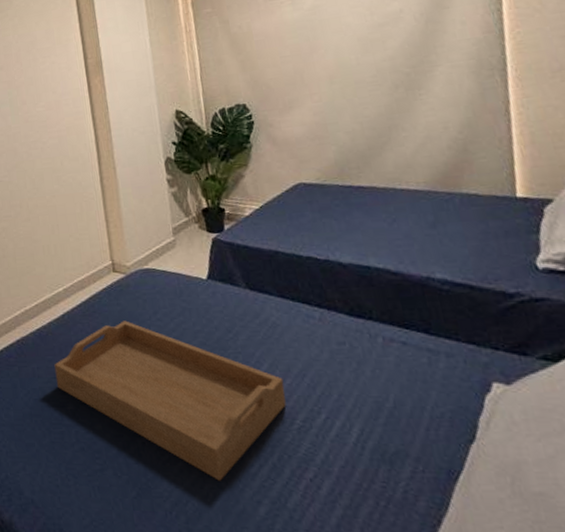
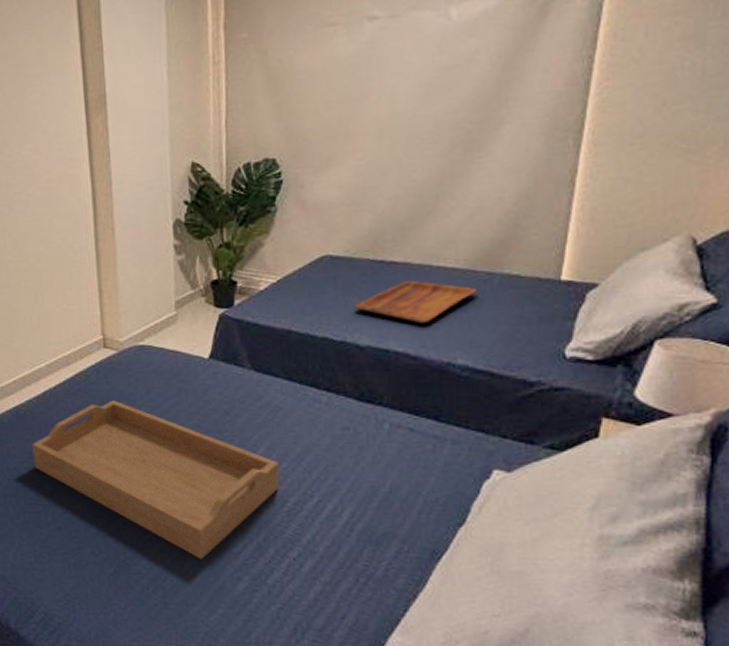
tray: none [331,202,442,242] -> present [353,280,478,324]

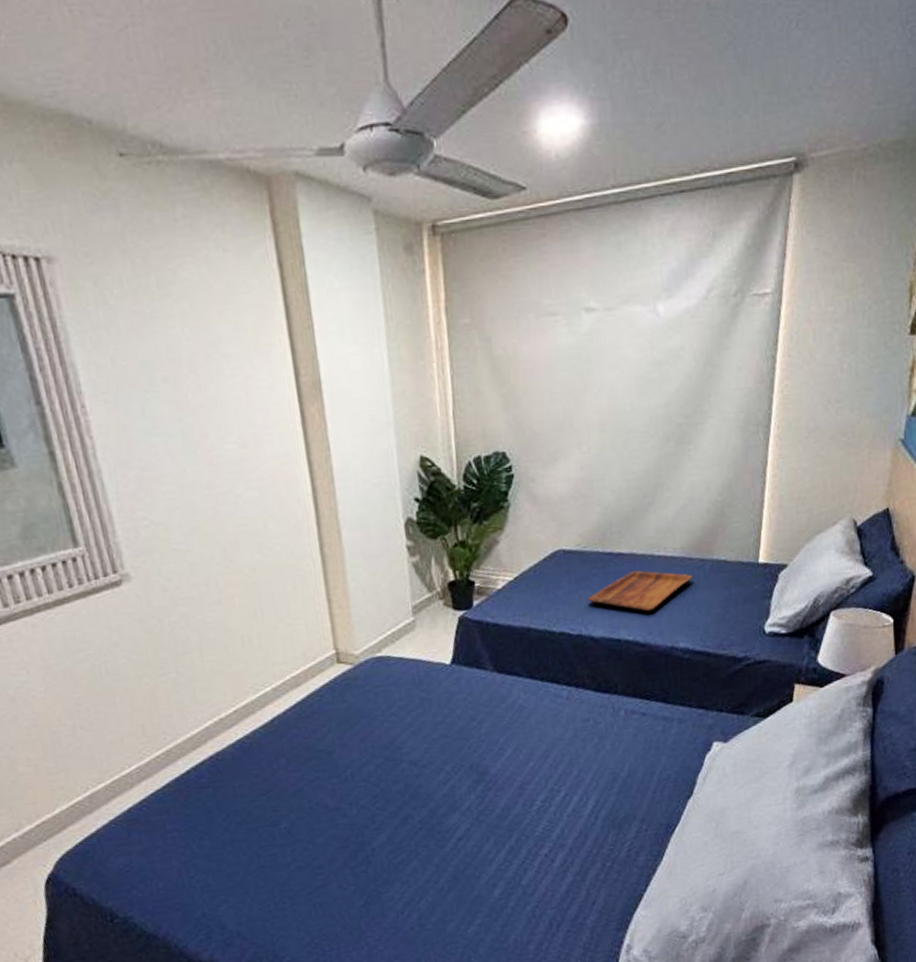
serving tray: present [32,400,280,559] -> none [262,719,528,873]

